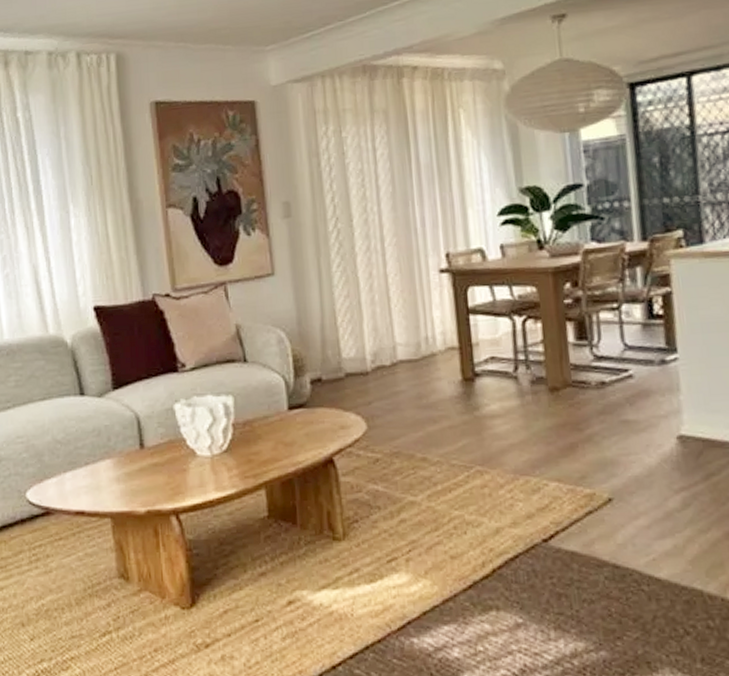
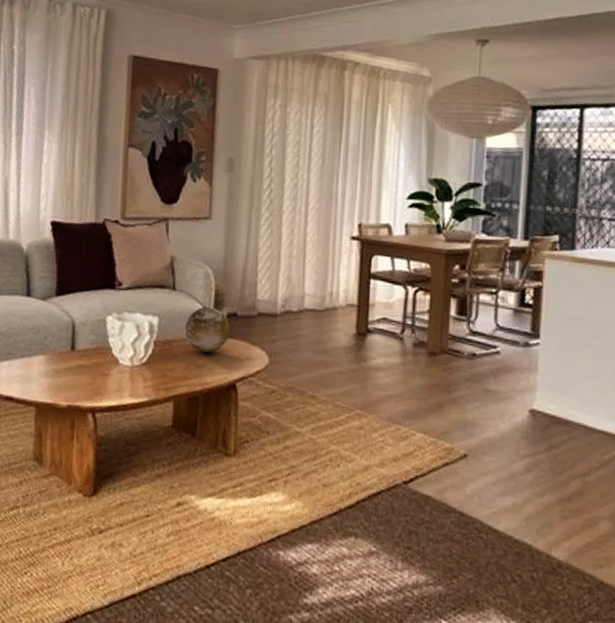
decorative orb: none [264,375,317,428] -> present [184,307,230,353]

